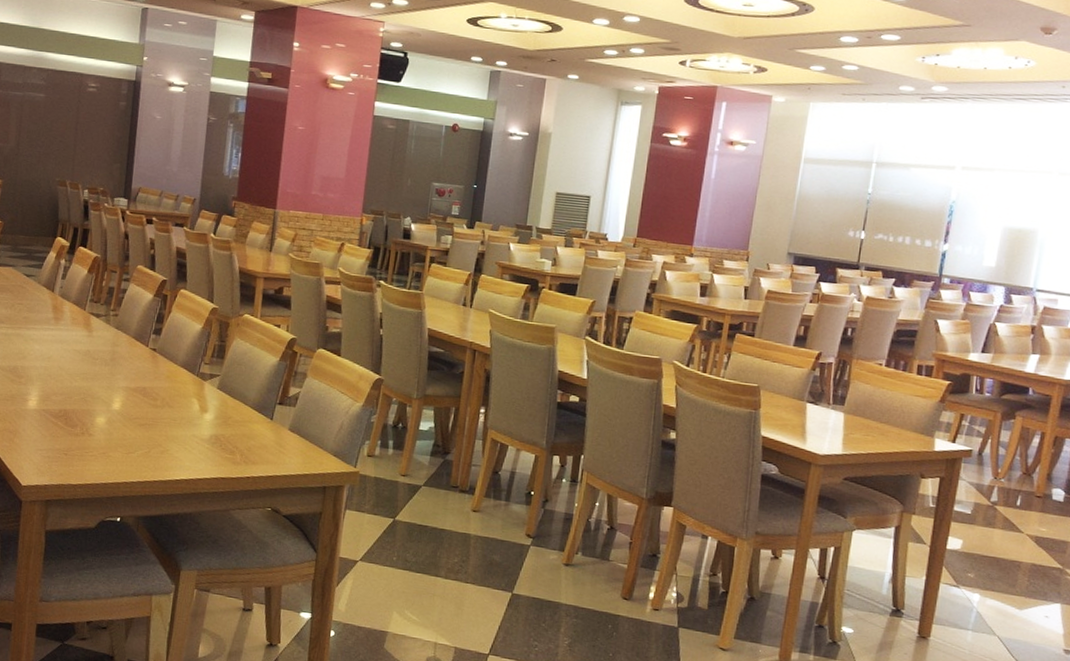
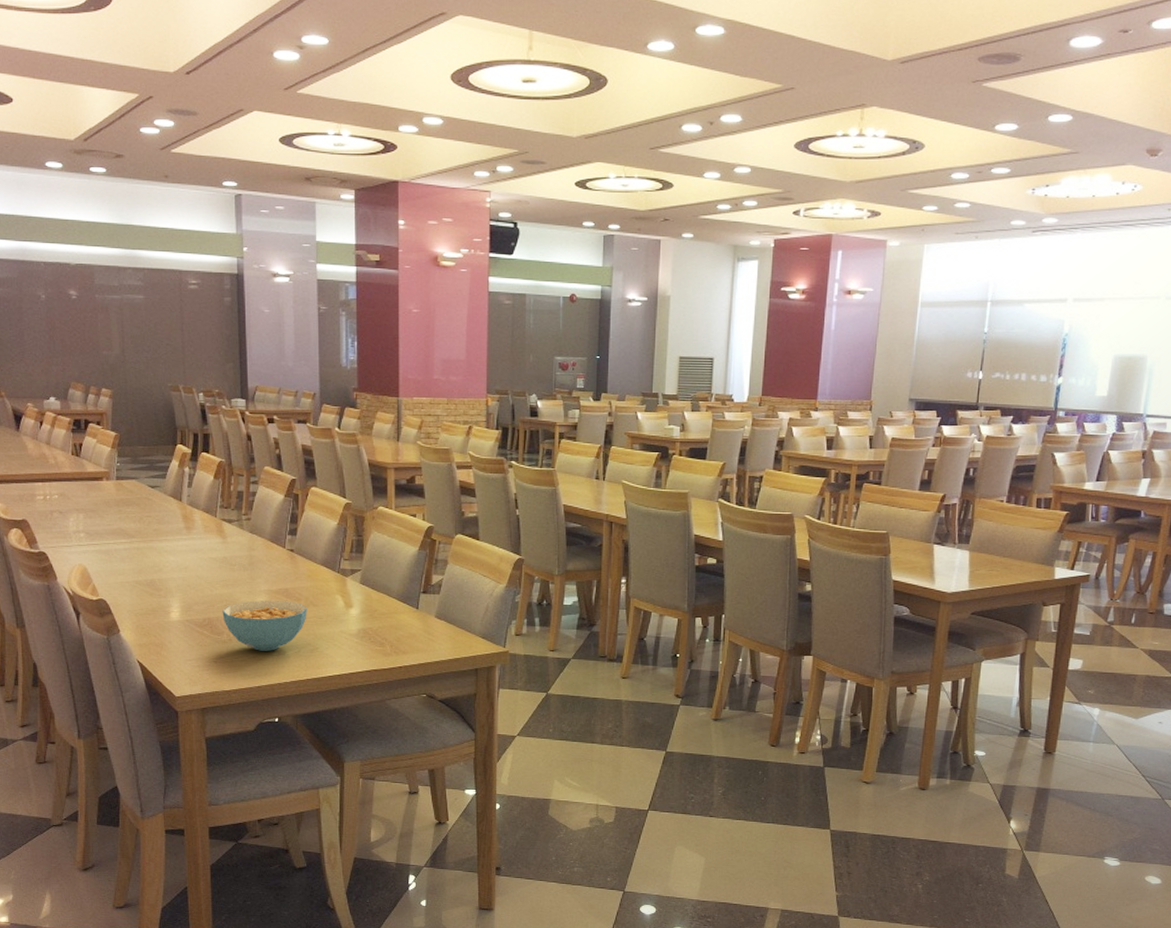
cereal bowl: none [78,396,163,449] -> present [222,600,307,651]

